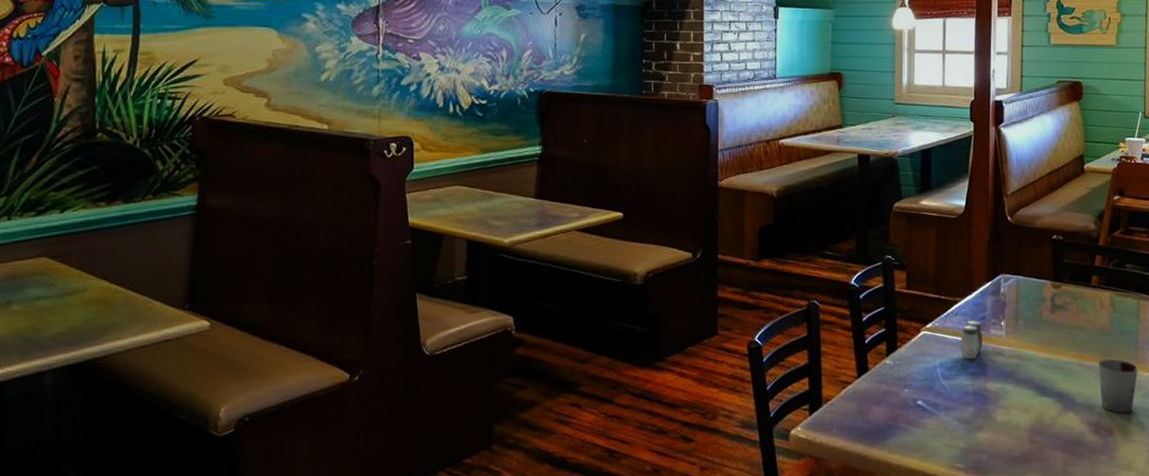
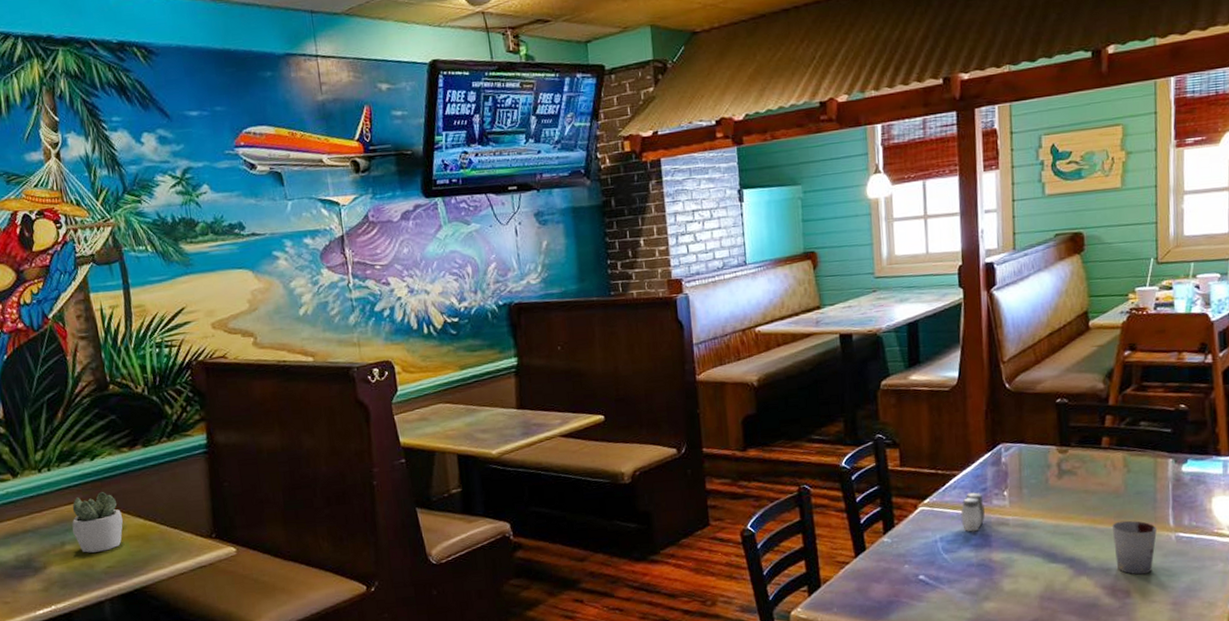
succulent plant: none [24,247,86,315] -> present [72,491,124,553]

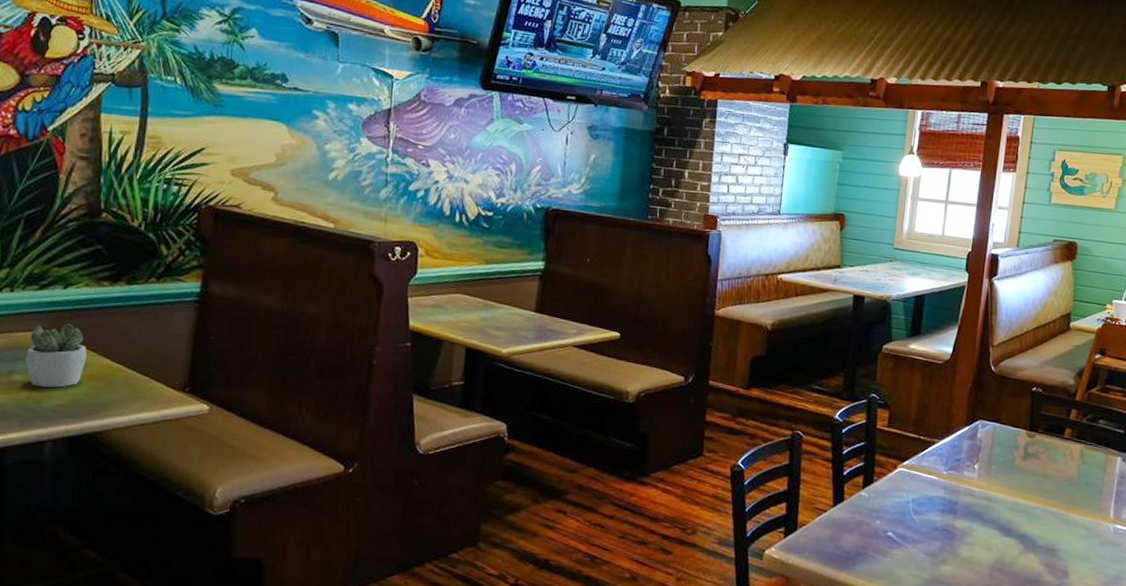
salt and pepper shaker: present [960,492,985,532] -> none [933,461,956,498]
cup: present [1111,520,1158,575] -> none [1060,507,1100,558]

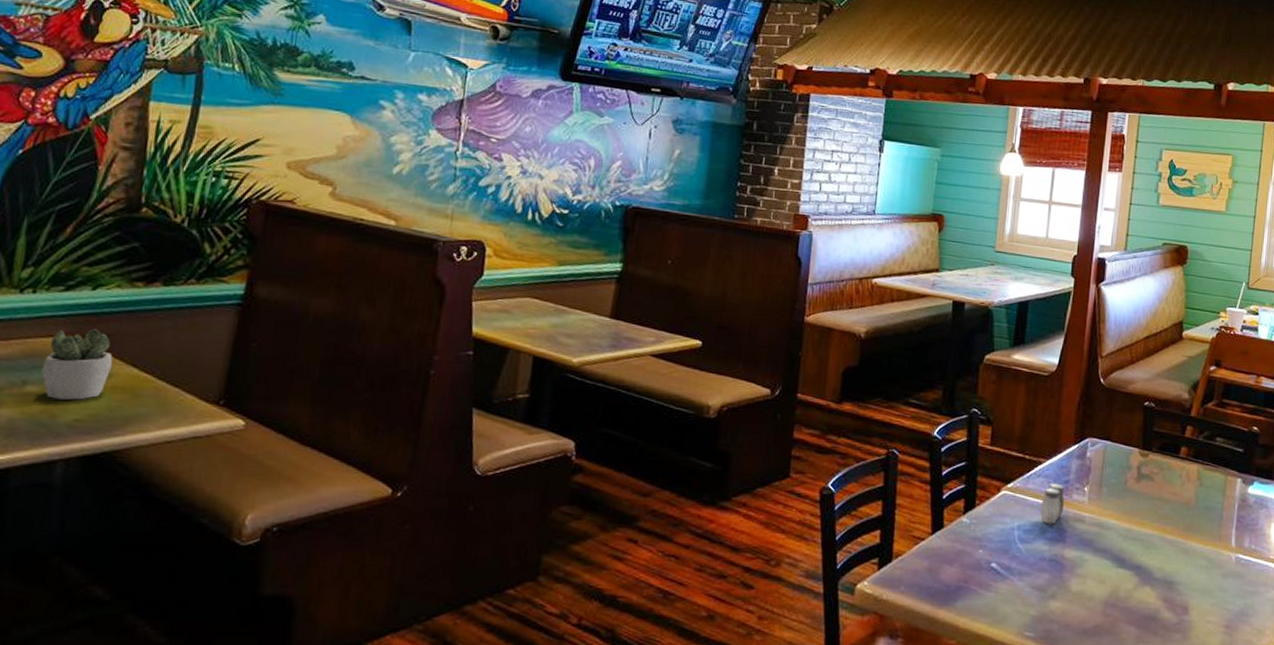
salt and pepper shaker: none [933,461,956,498] -> present [1040,483,1064,525]

